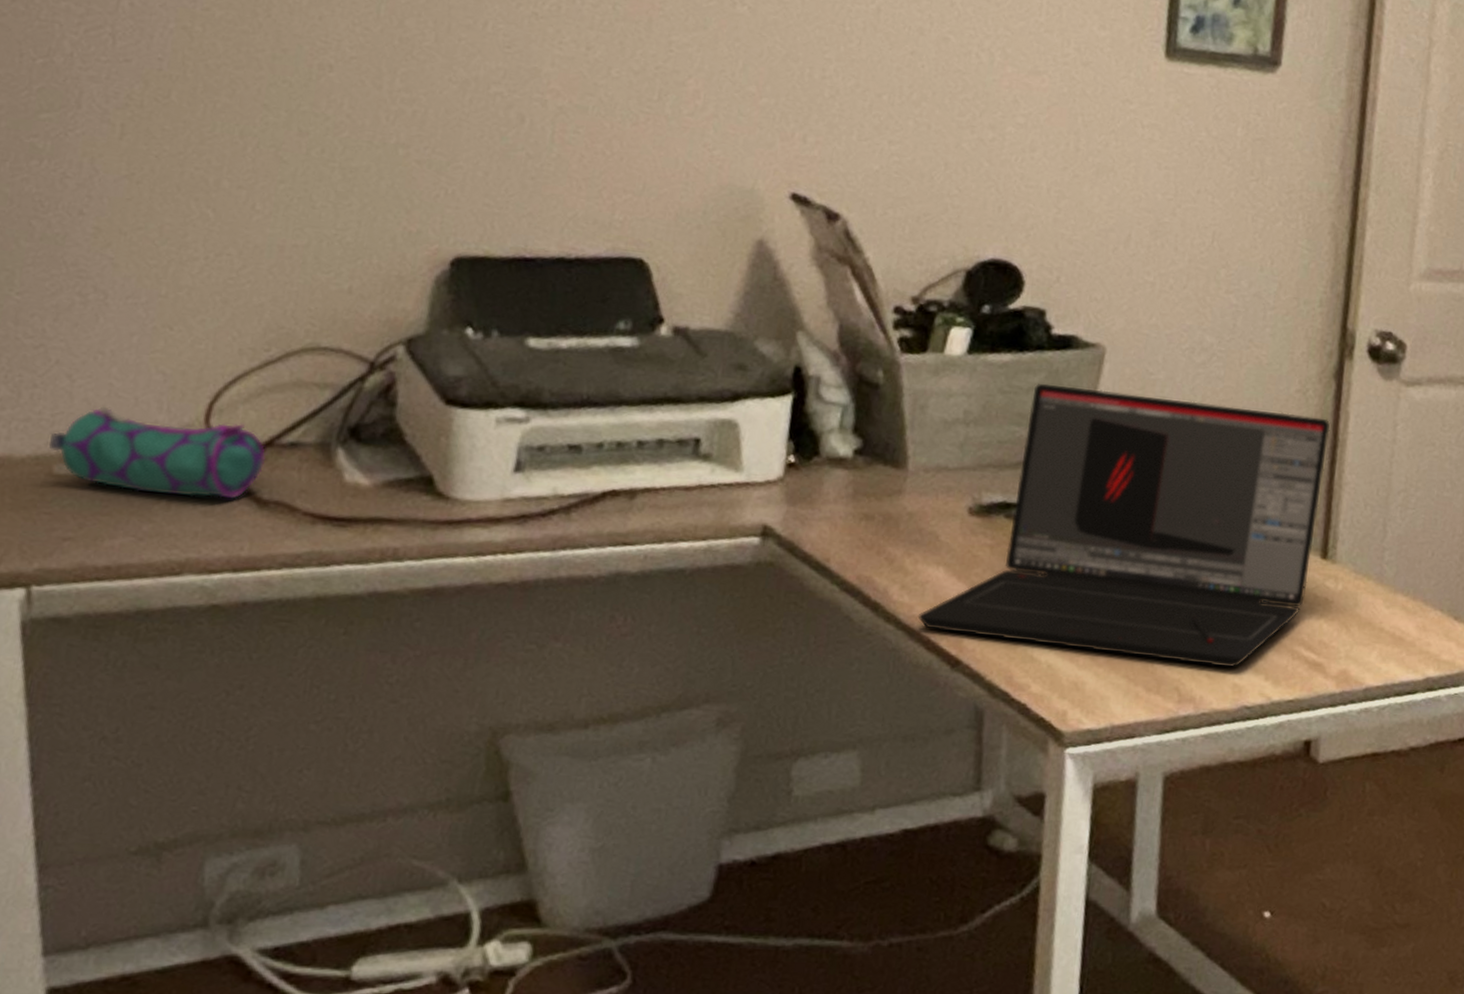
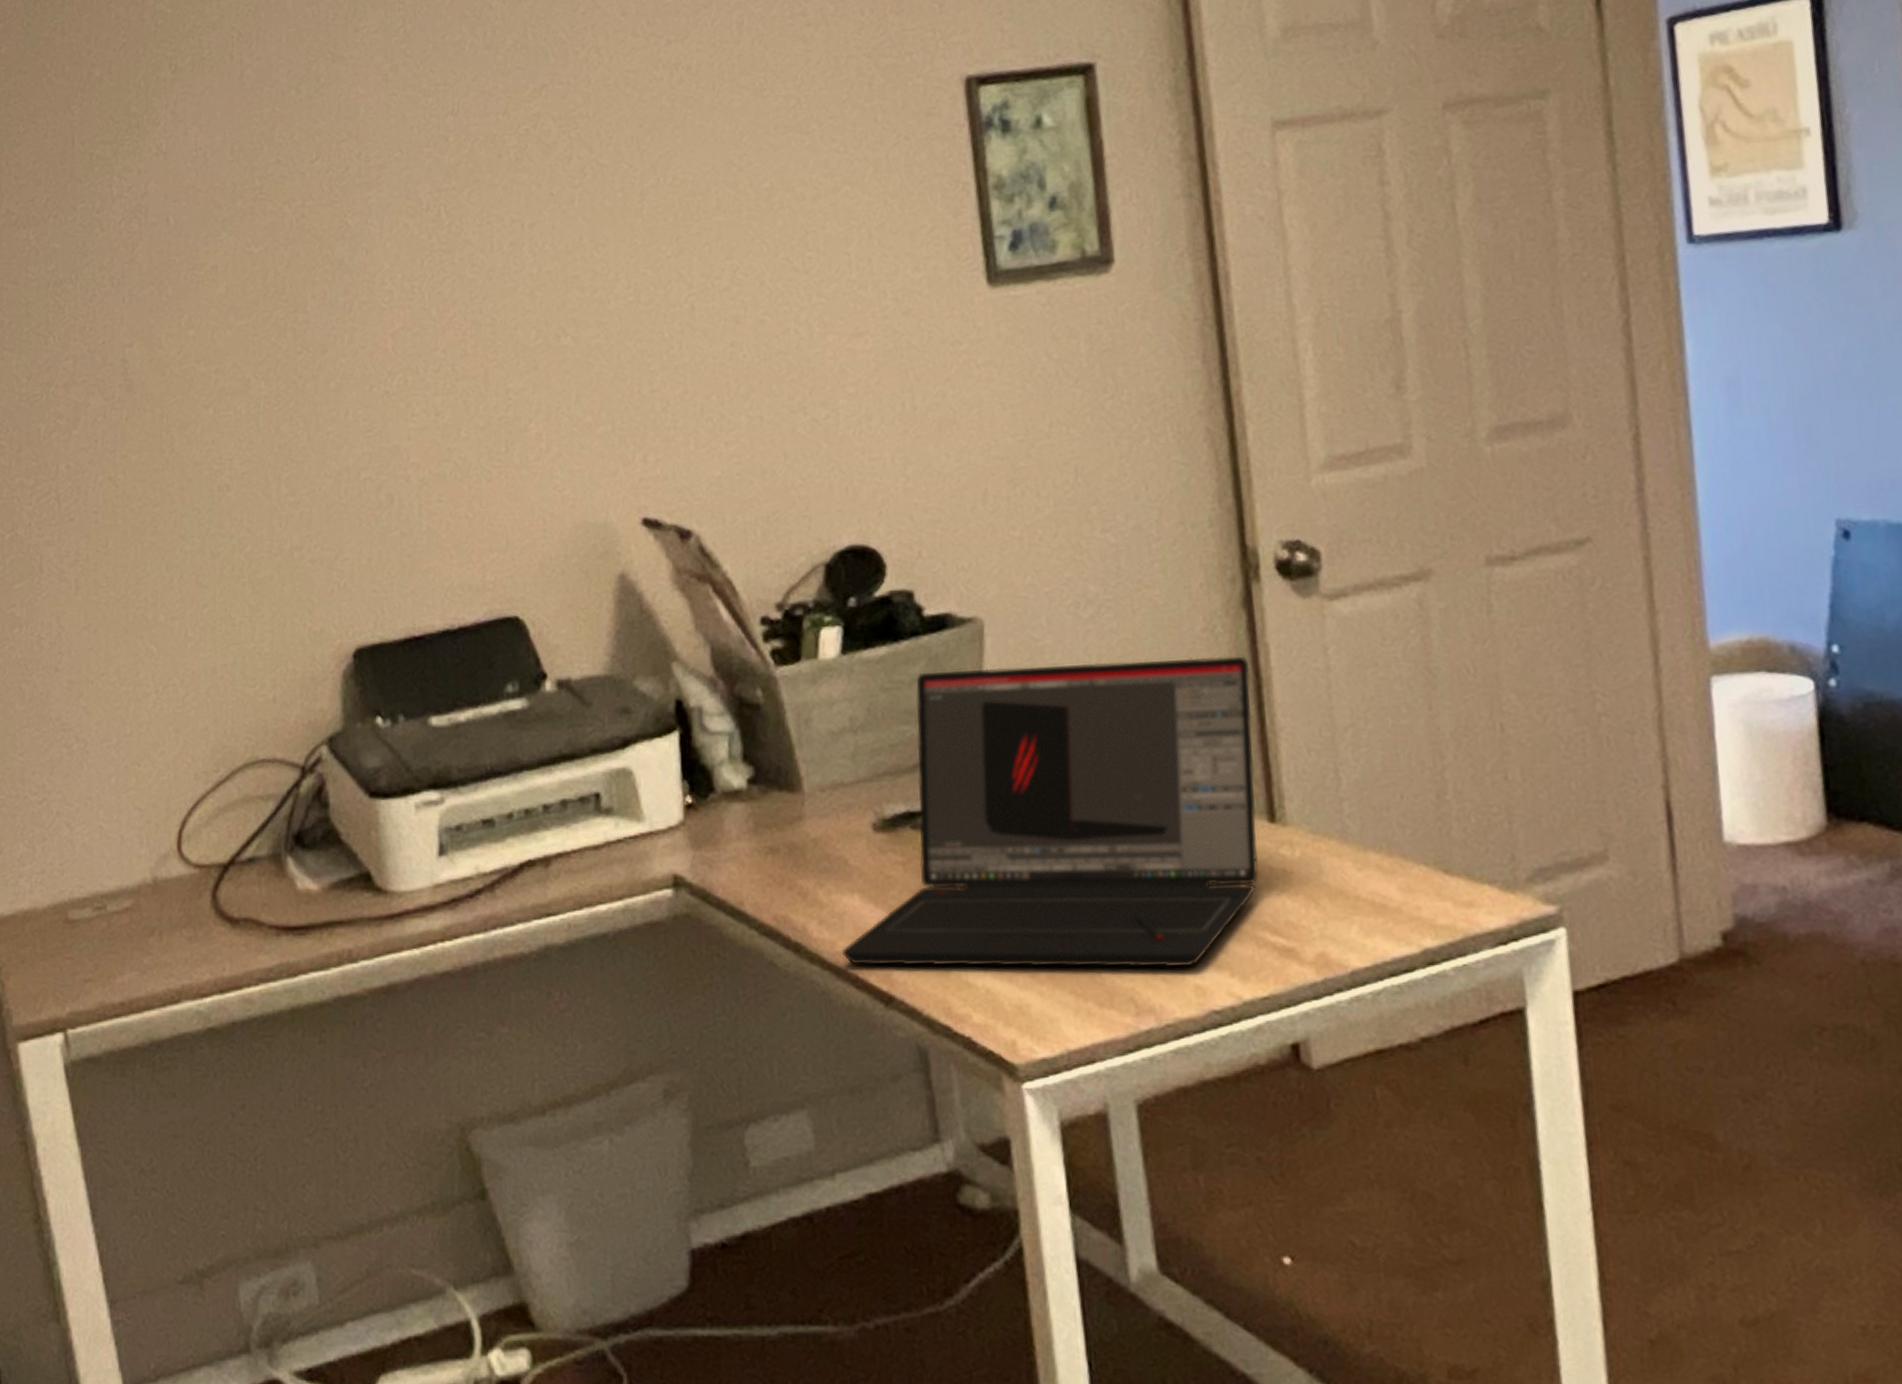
pencil case: present [49,406,266,500] -> none [61,846,231,927]

